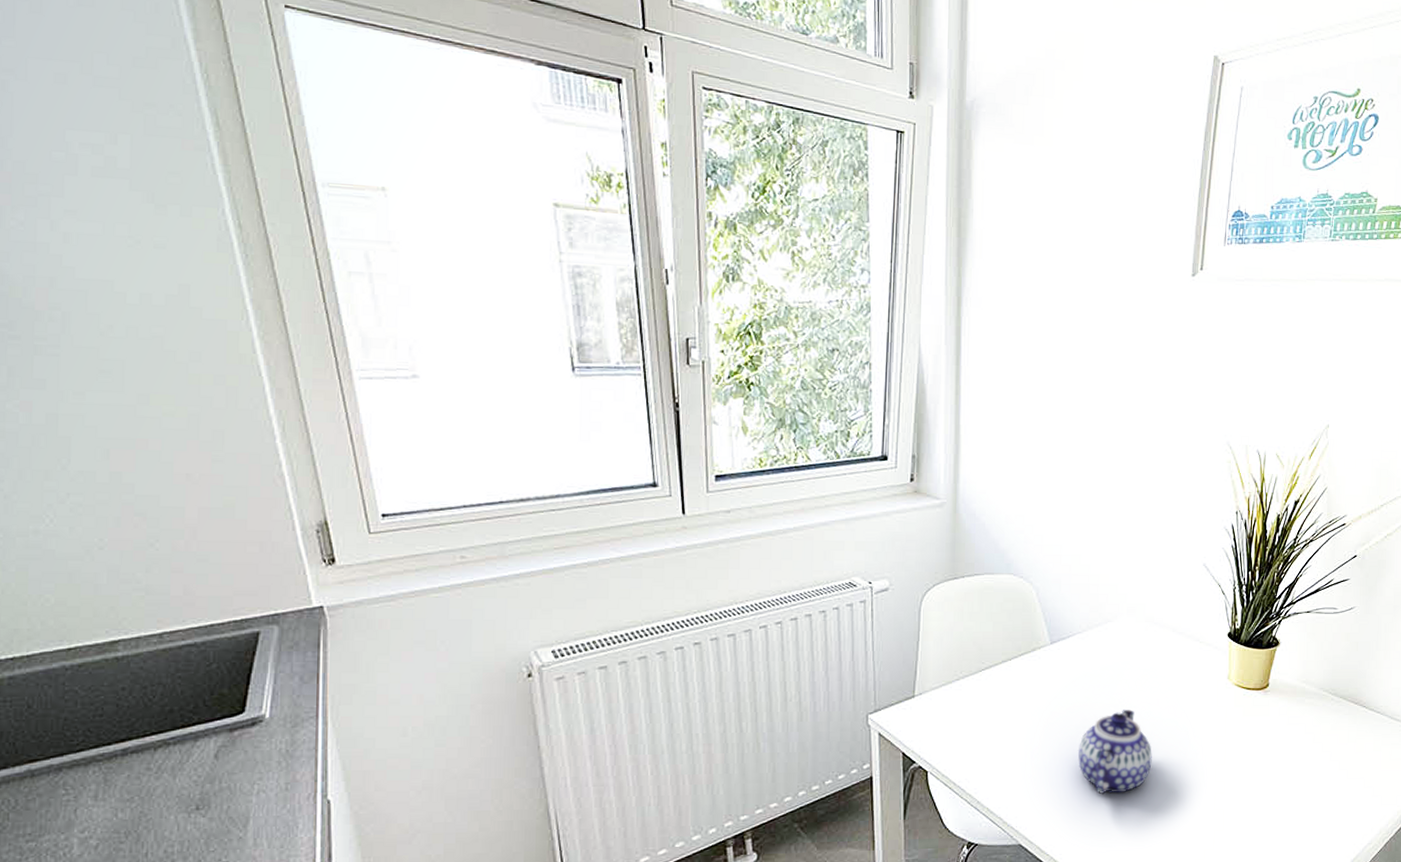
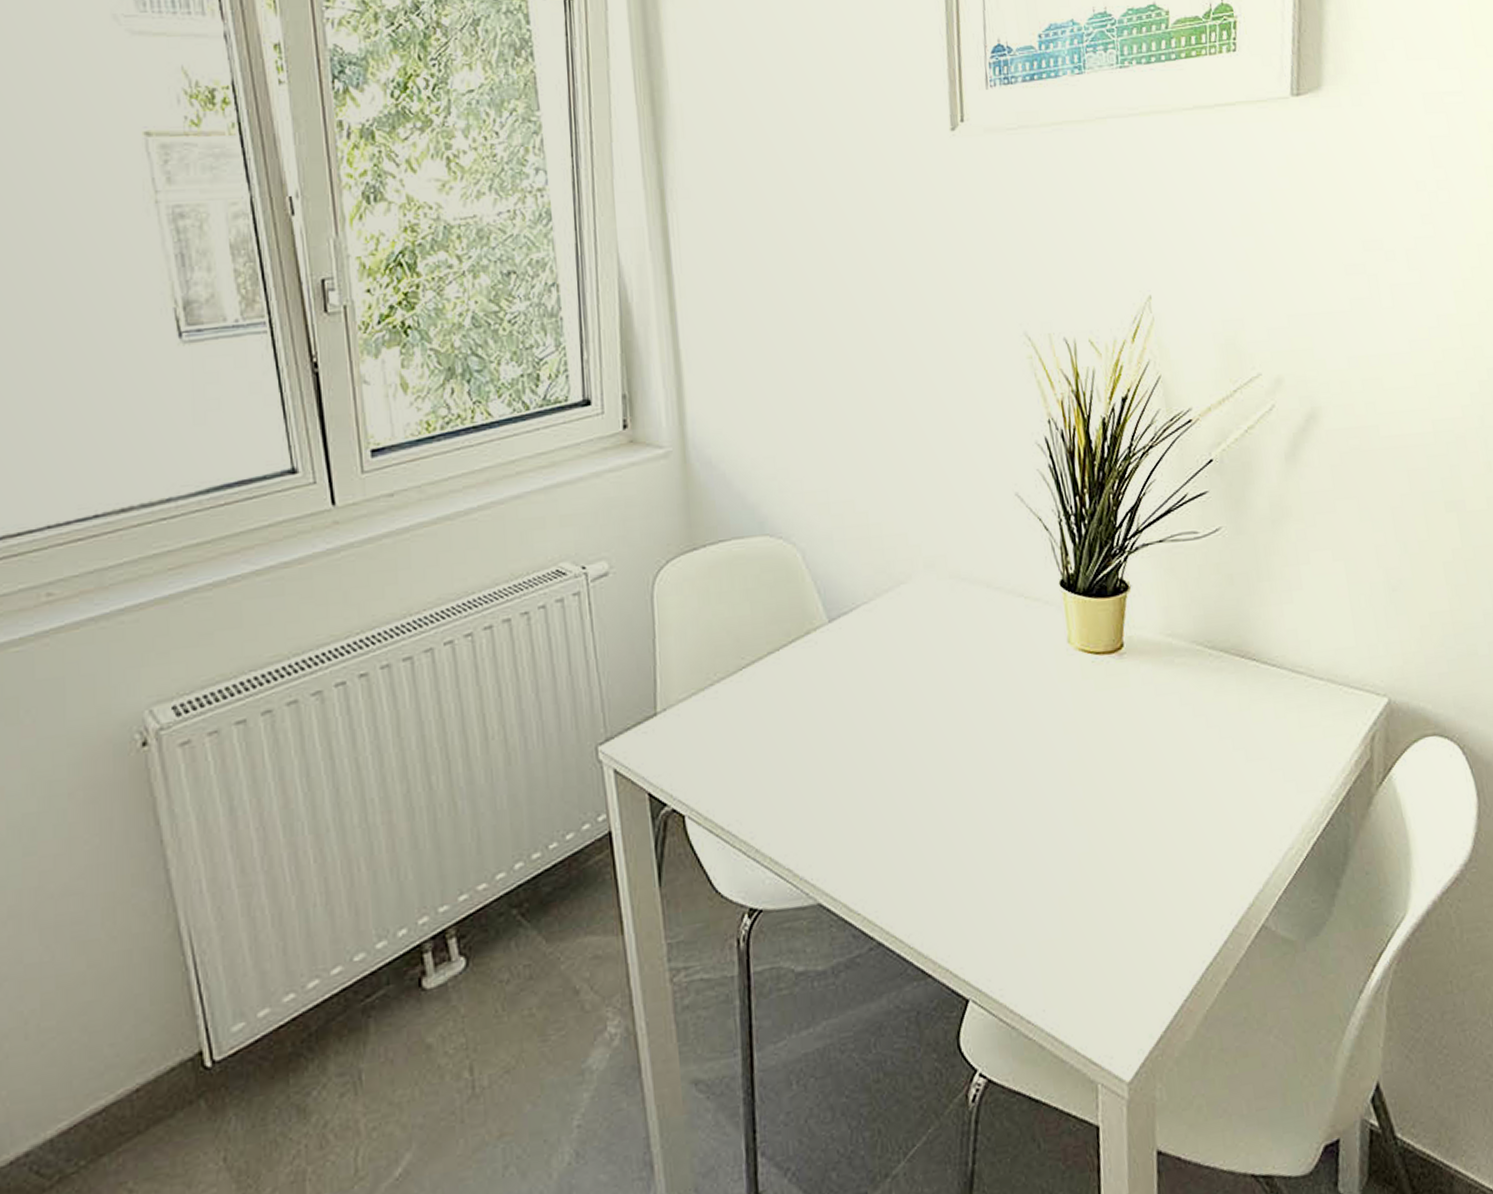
teapot: present [1078,709,1152,794] -> none [882,699,983,820]

